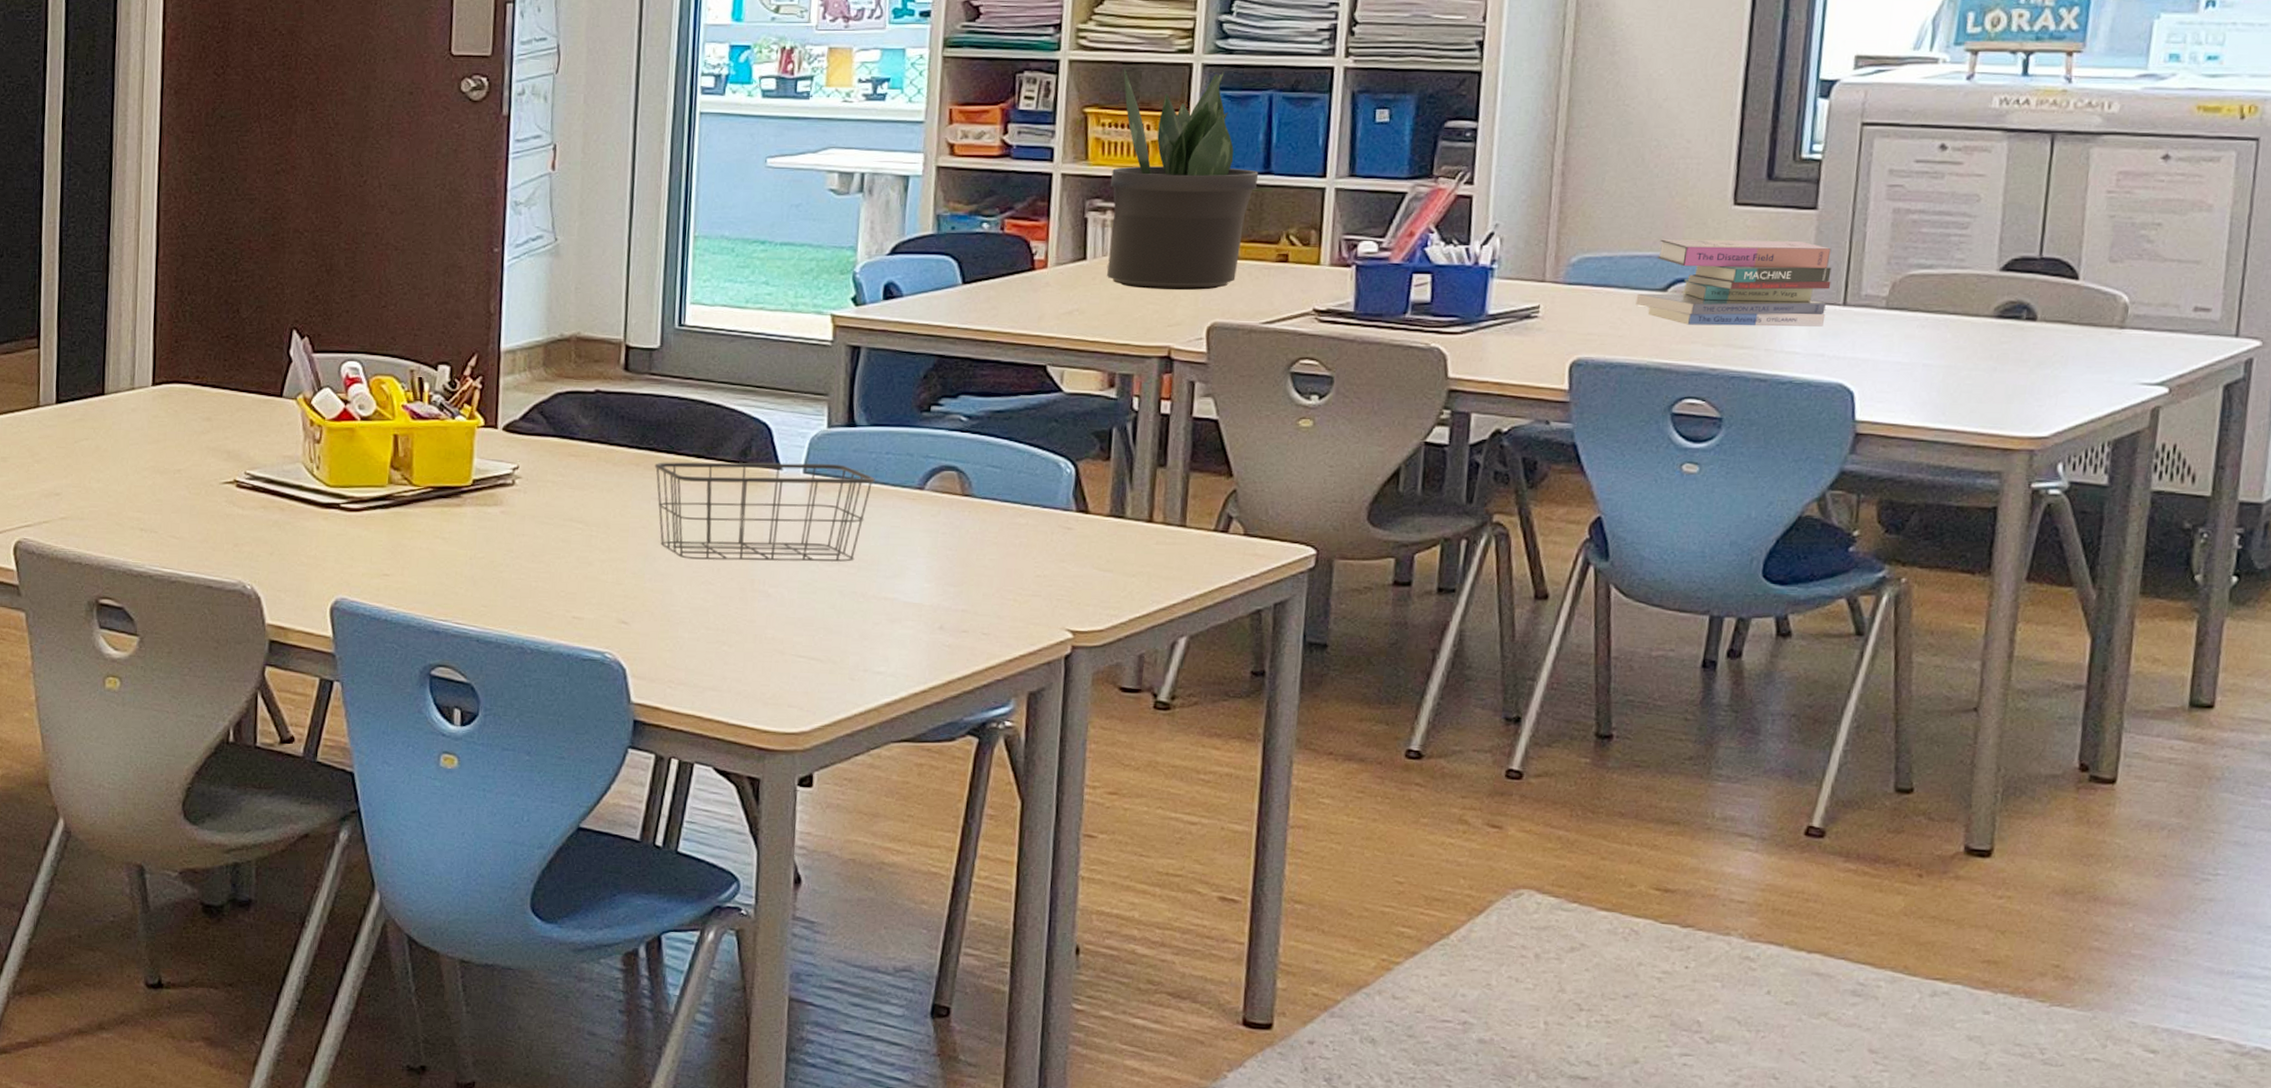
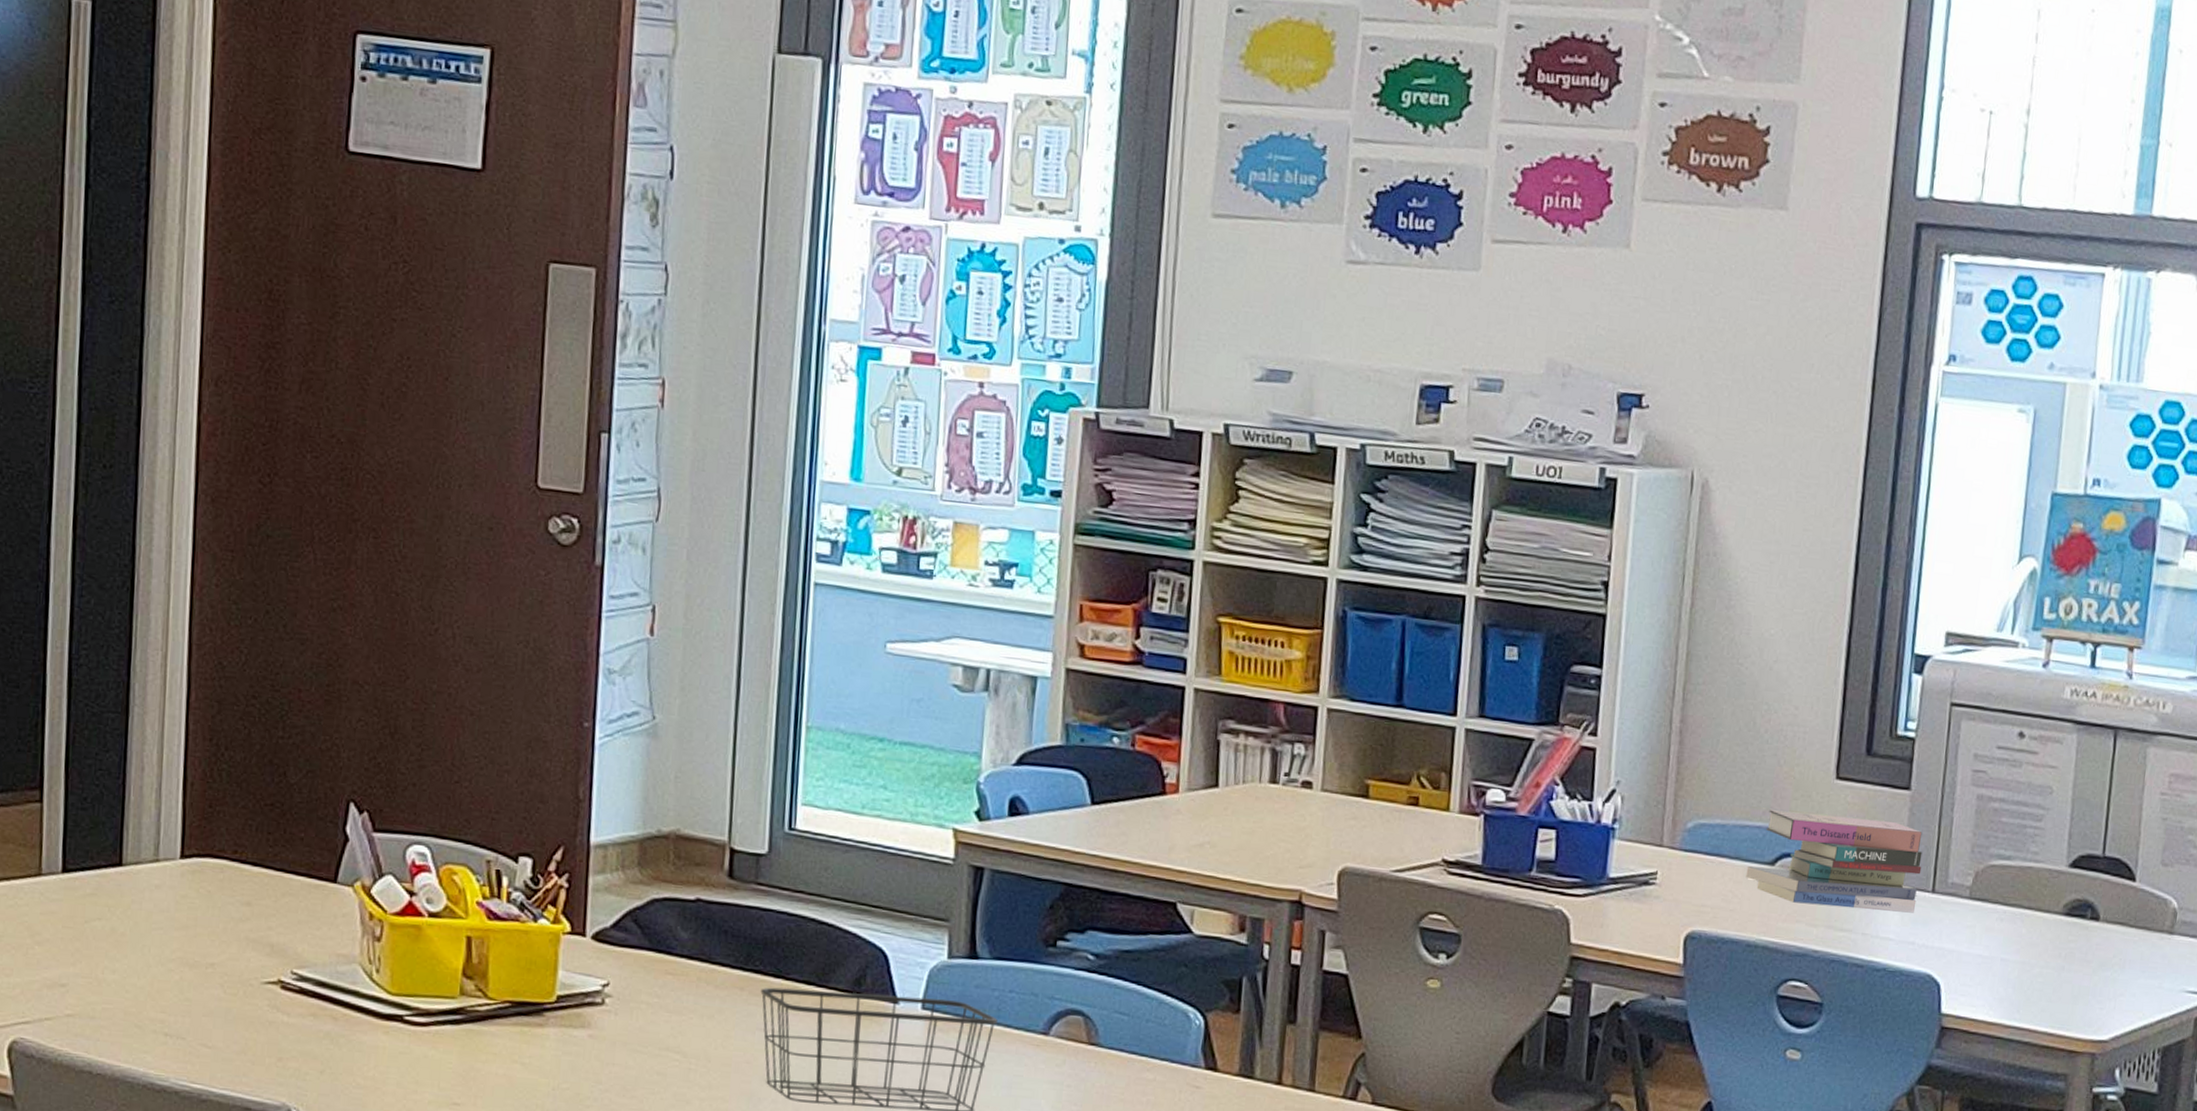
planter: present [1107,68,1259,291] -> none [1239,576,1391,831]

